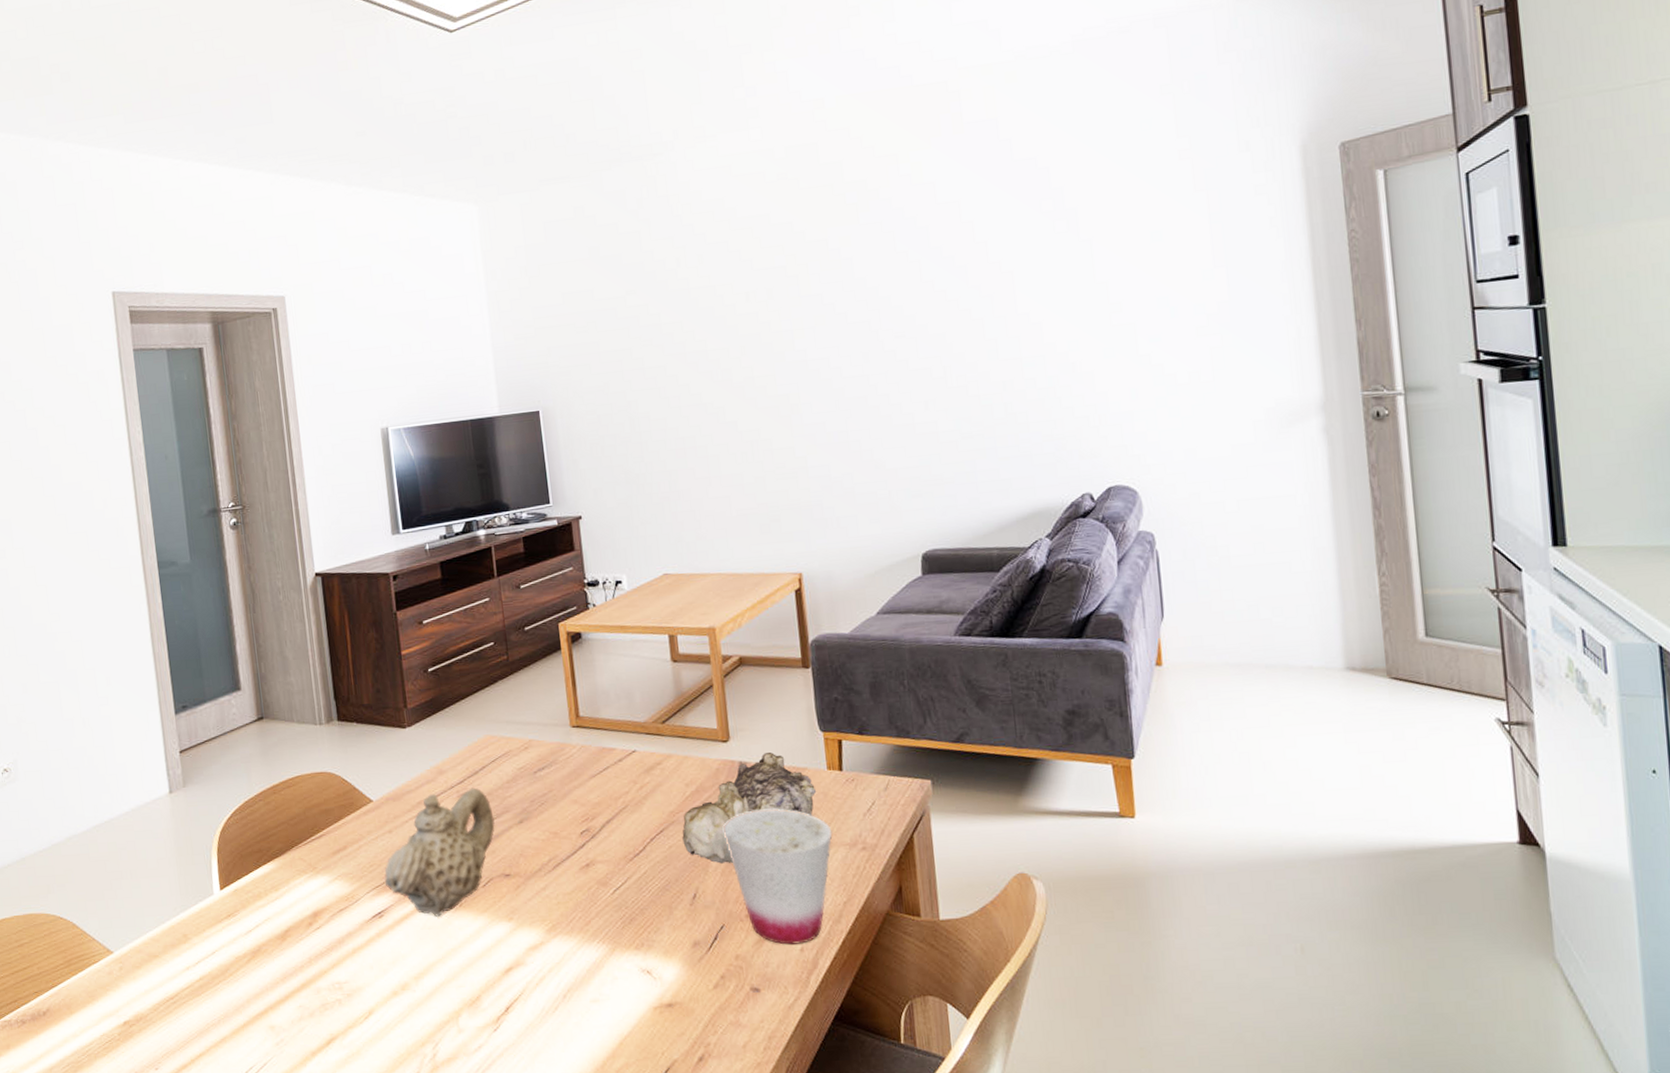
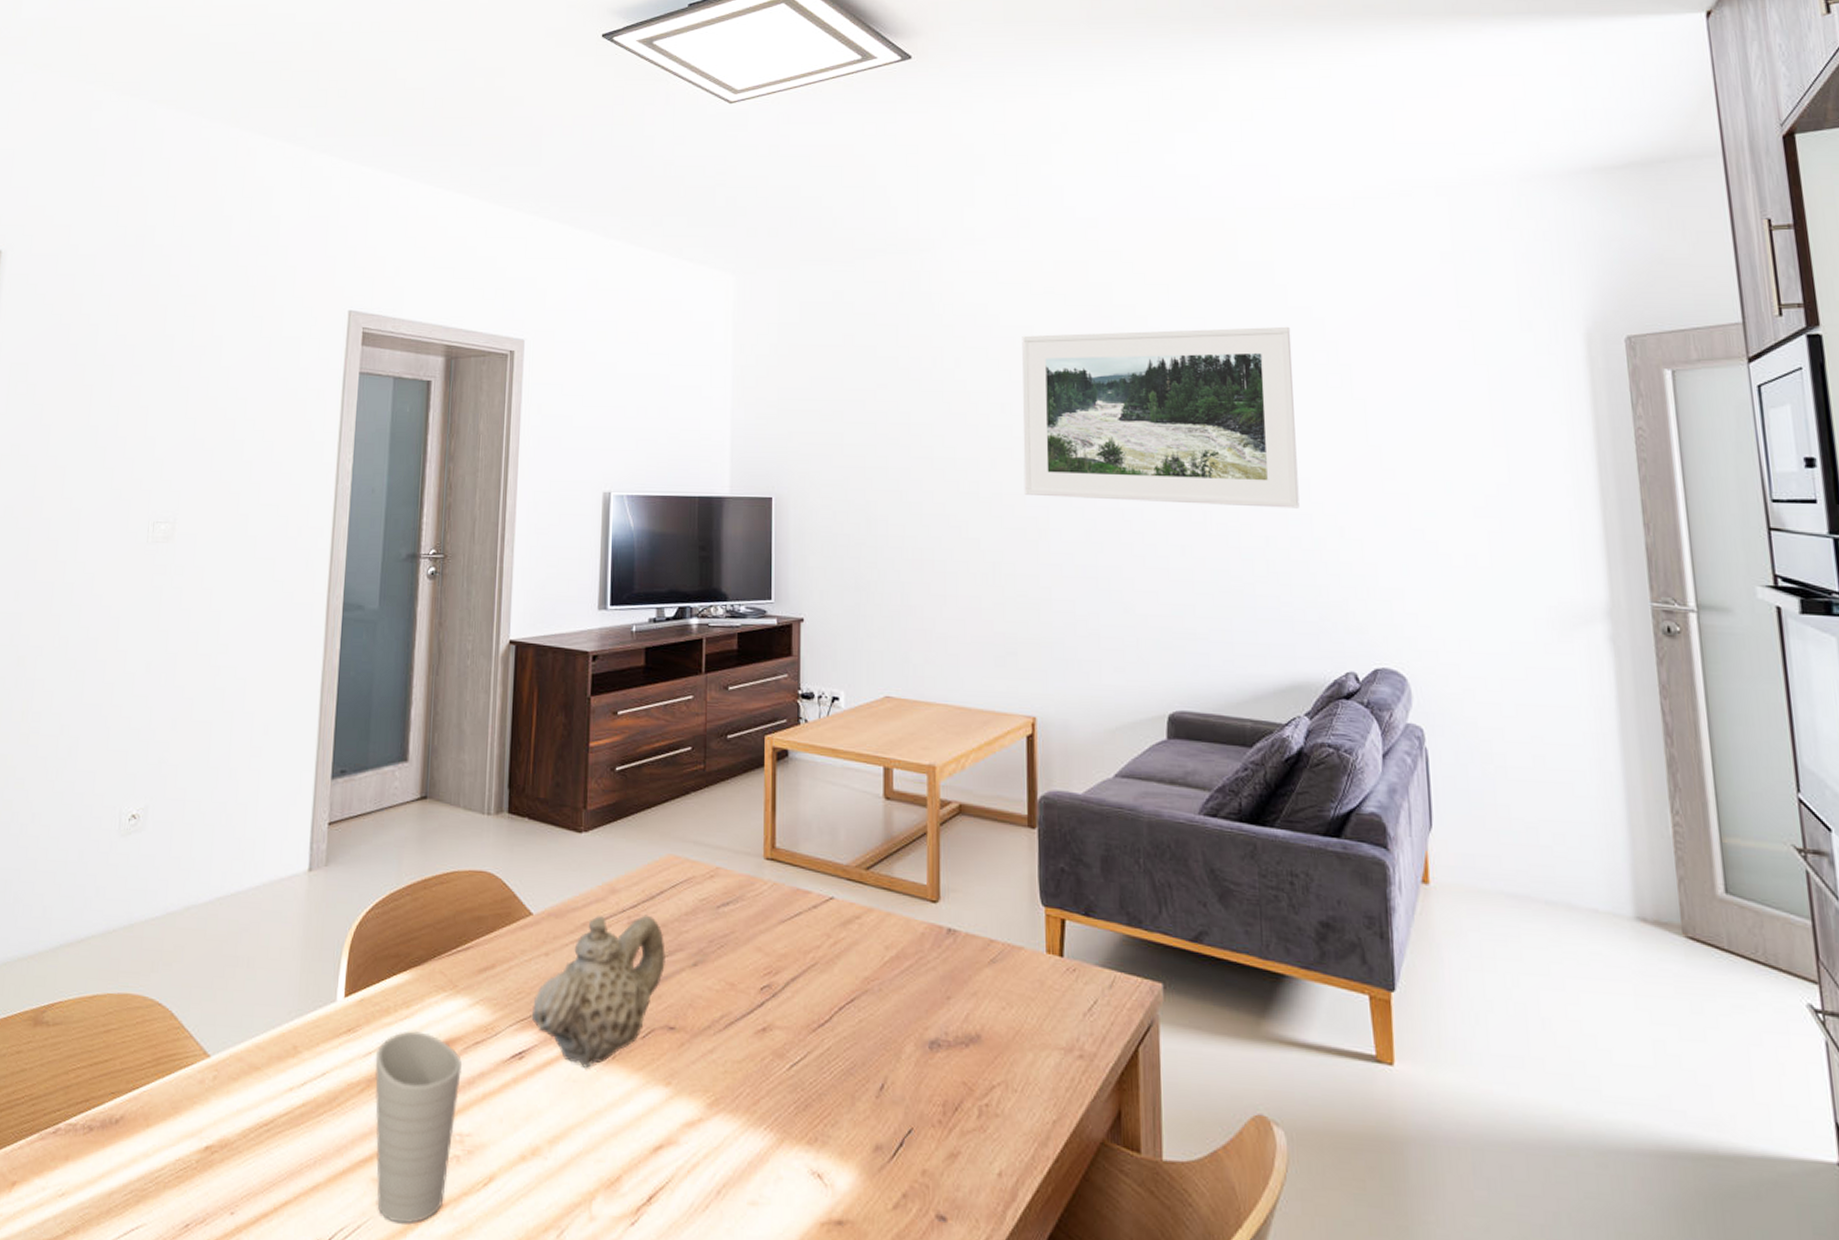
cup: none [255,908,333,1057] -> present [375,1031,462,1225]
candle: present [682,752,817,864] -> none [875,922,1033,1052]
cup: present [722,809,833,945] -> none [922,990,1046,1167]
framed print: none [760,179,1033,375] -> present [1022,326,1300,509]

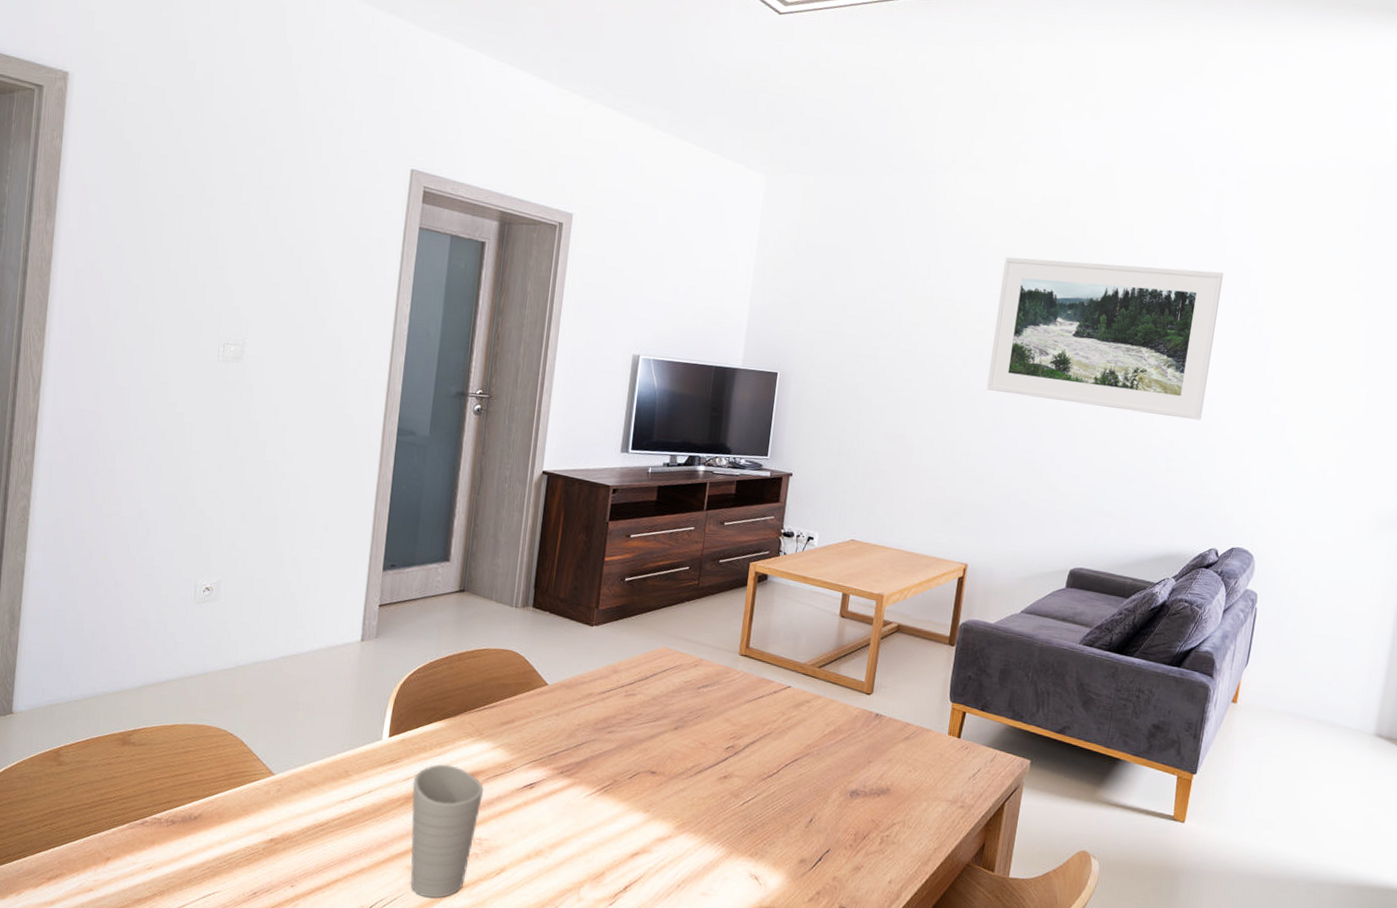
teapot: present [531,915,666,1068] -> none [542,689,654,797]

